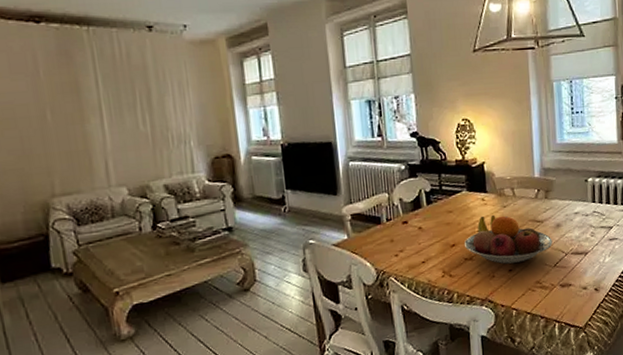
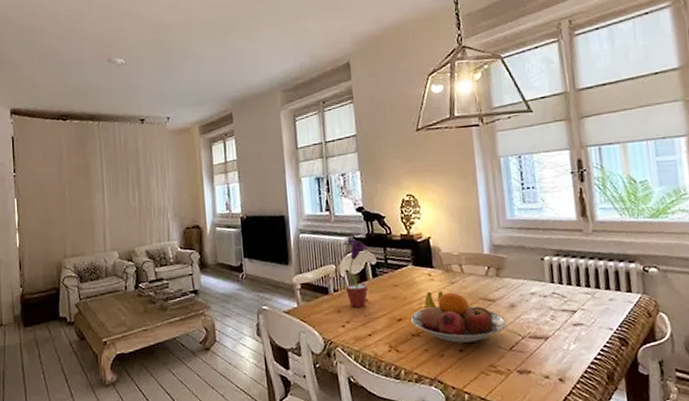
potted flower: none [398,164,423,236] -> present [345,238,369,308]

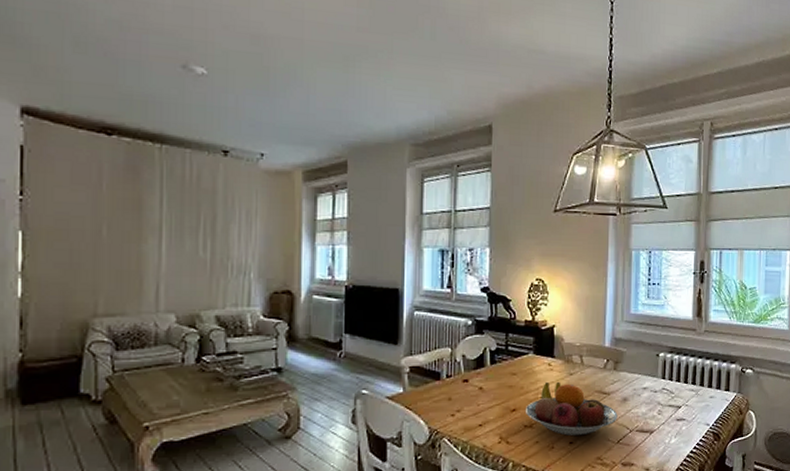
potted flower: present [345,238,369,308] -> none [459,320,489,395]

